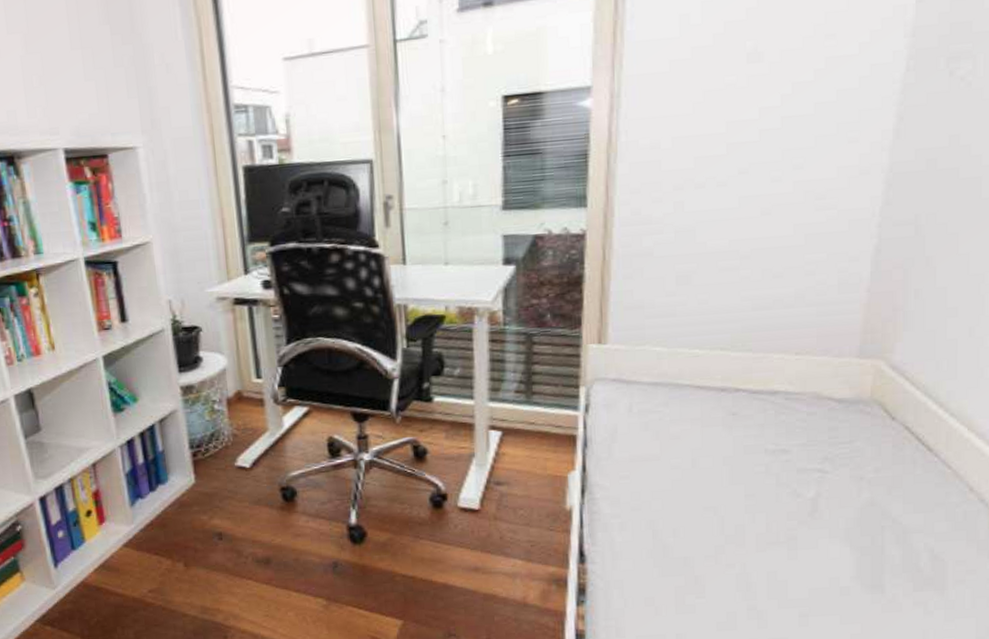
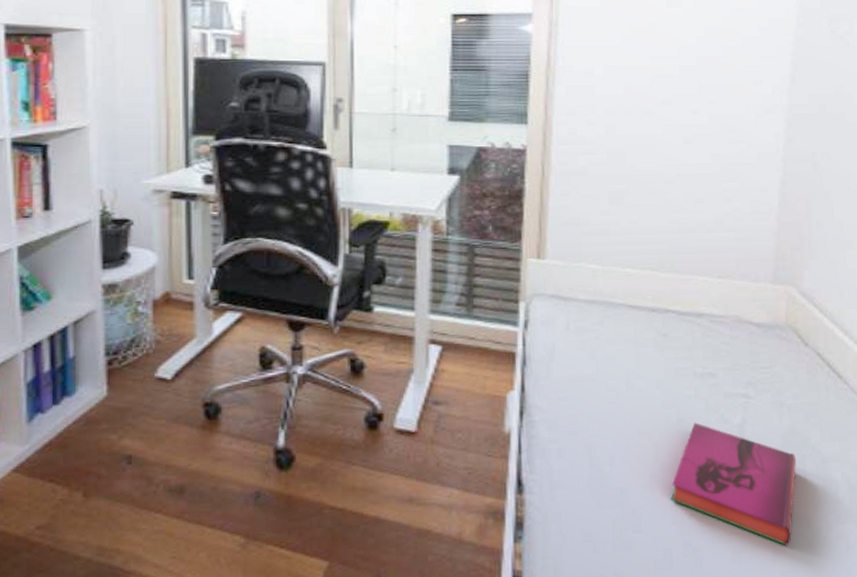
hardback book: none [736,497,873,611] -> present [670,422,796,546]

